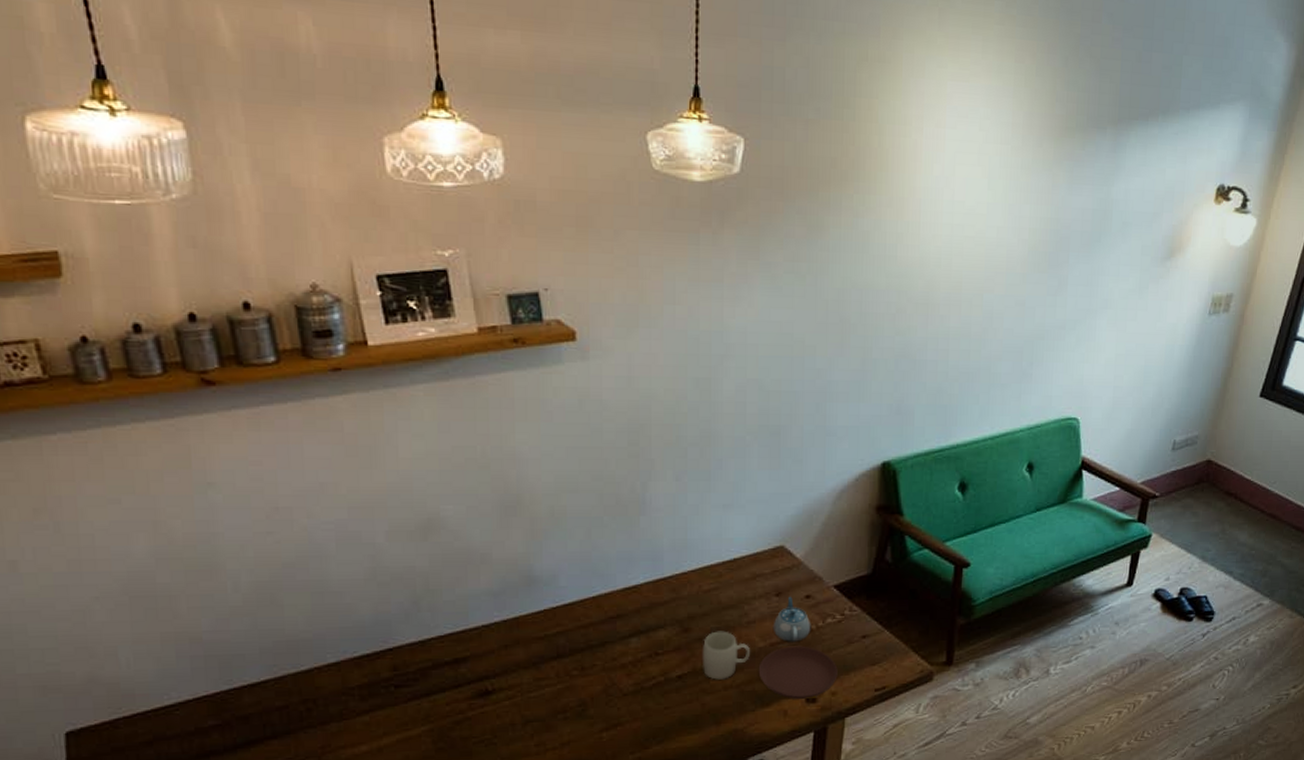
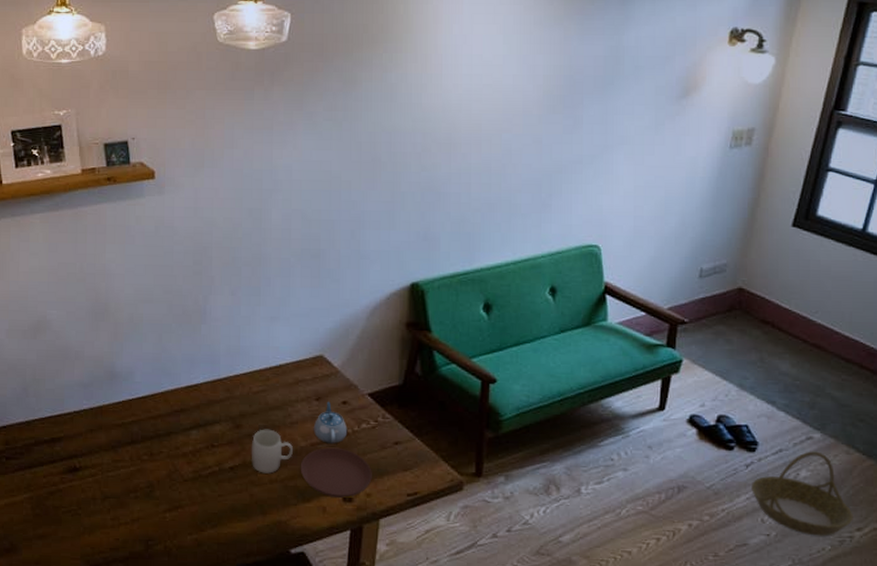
basket: none [1206,617,1291,696] -> present [752,451,853,536]

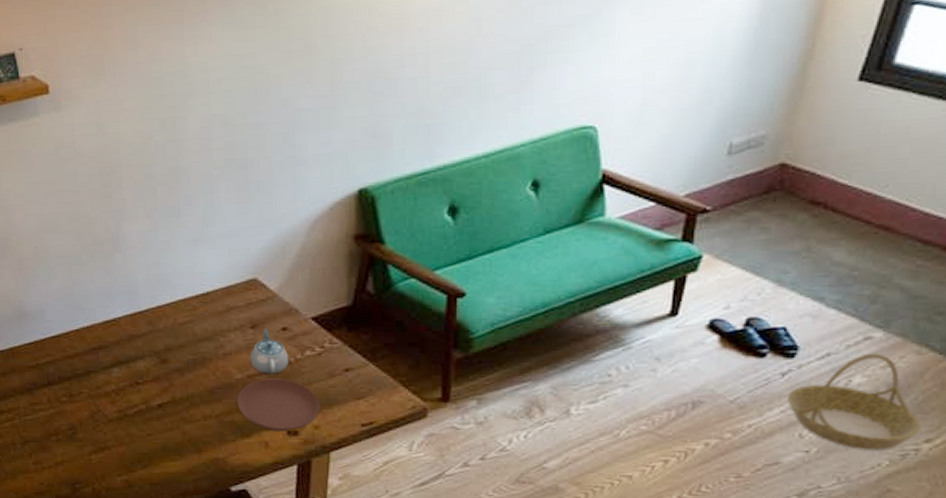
mug: present [251,429,293,474] -> none [180,362,228,410]

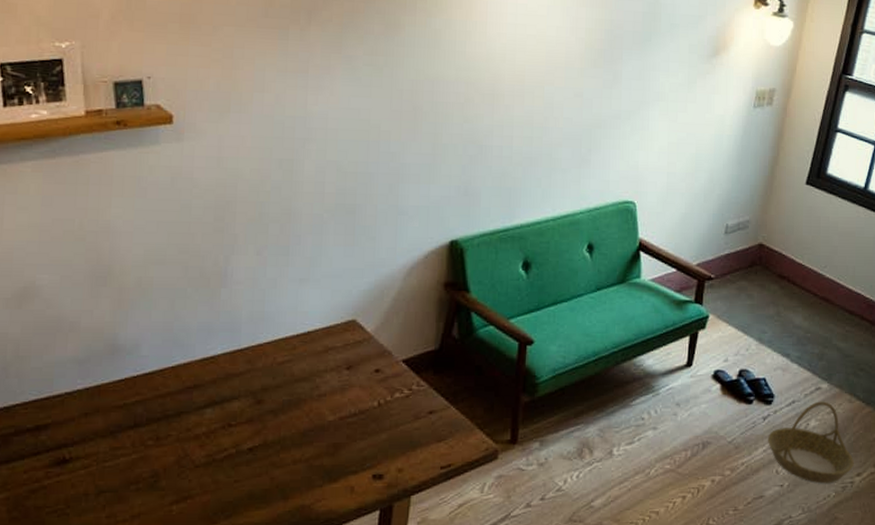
saucer: present [236,378,320,431] -> none [327,420,405,475]
teapot: present [249,328,290,374] -> none [342,370,380,416]

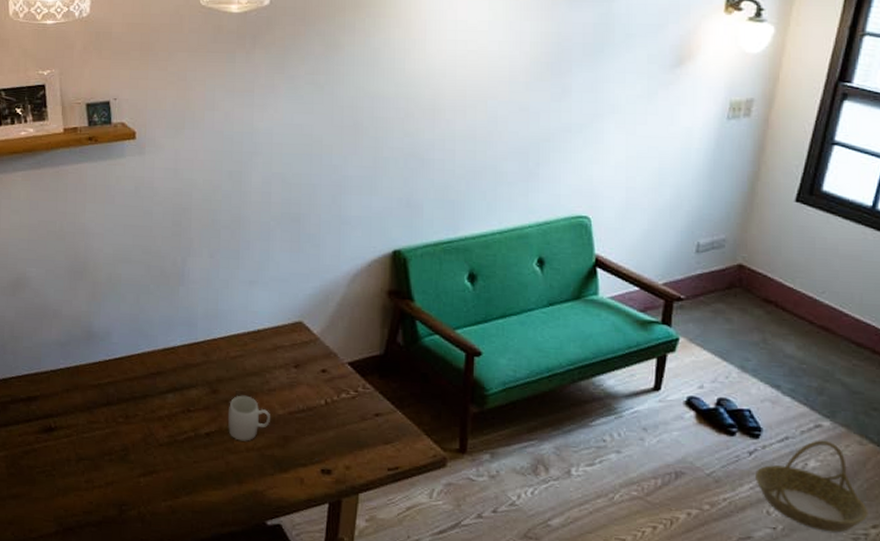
mug: none [273,403,320,453] -> present [227,395,270,441]

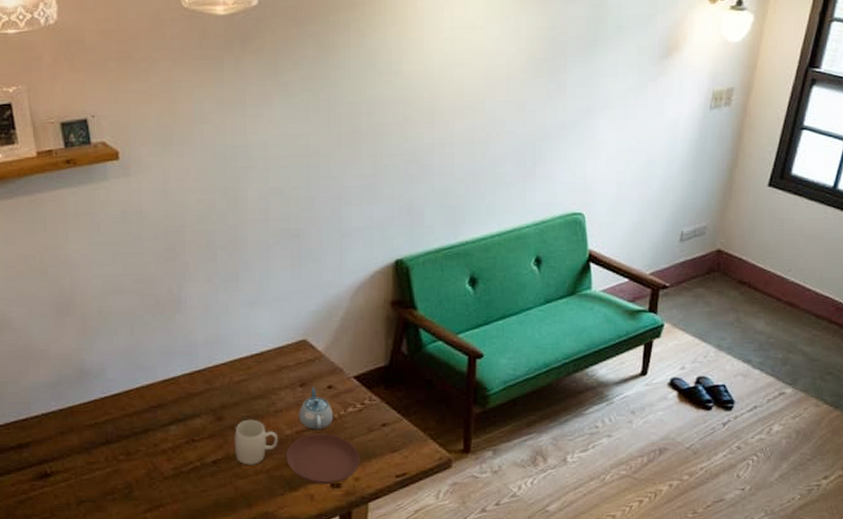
saucer: none [277,416,352,470] -> present [286,433,360,484]
teapot: none [291,369,327,413] -> present [298,386,334,430]
basket: present [755,440,868,533] -> none [728,406,821,487]

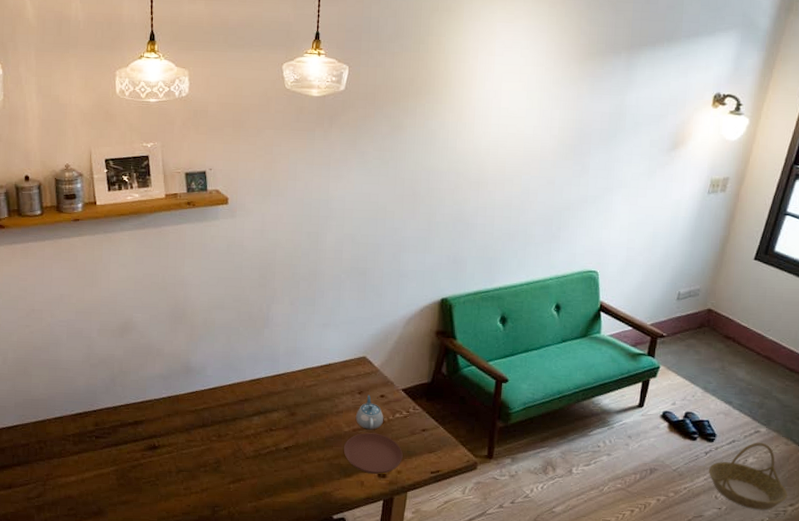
mug: present [234,419,278,465] -> none [303,416,338,453]
basket: none [728,406,821,487] -> present [709,442,788,510]

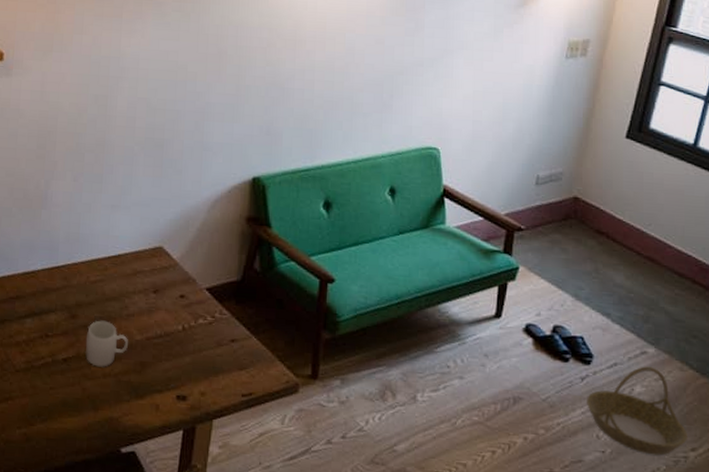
mug: none [303,416,338,453] -> present [85,320,128,367]
saucer: present [343,432,403,474] -> none [134,342,207,396]
teapot: present [355,394,384,430] -> none [149,294,184,339]

